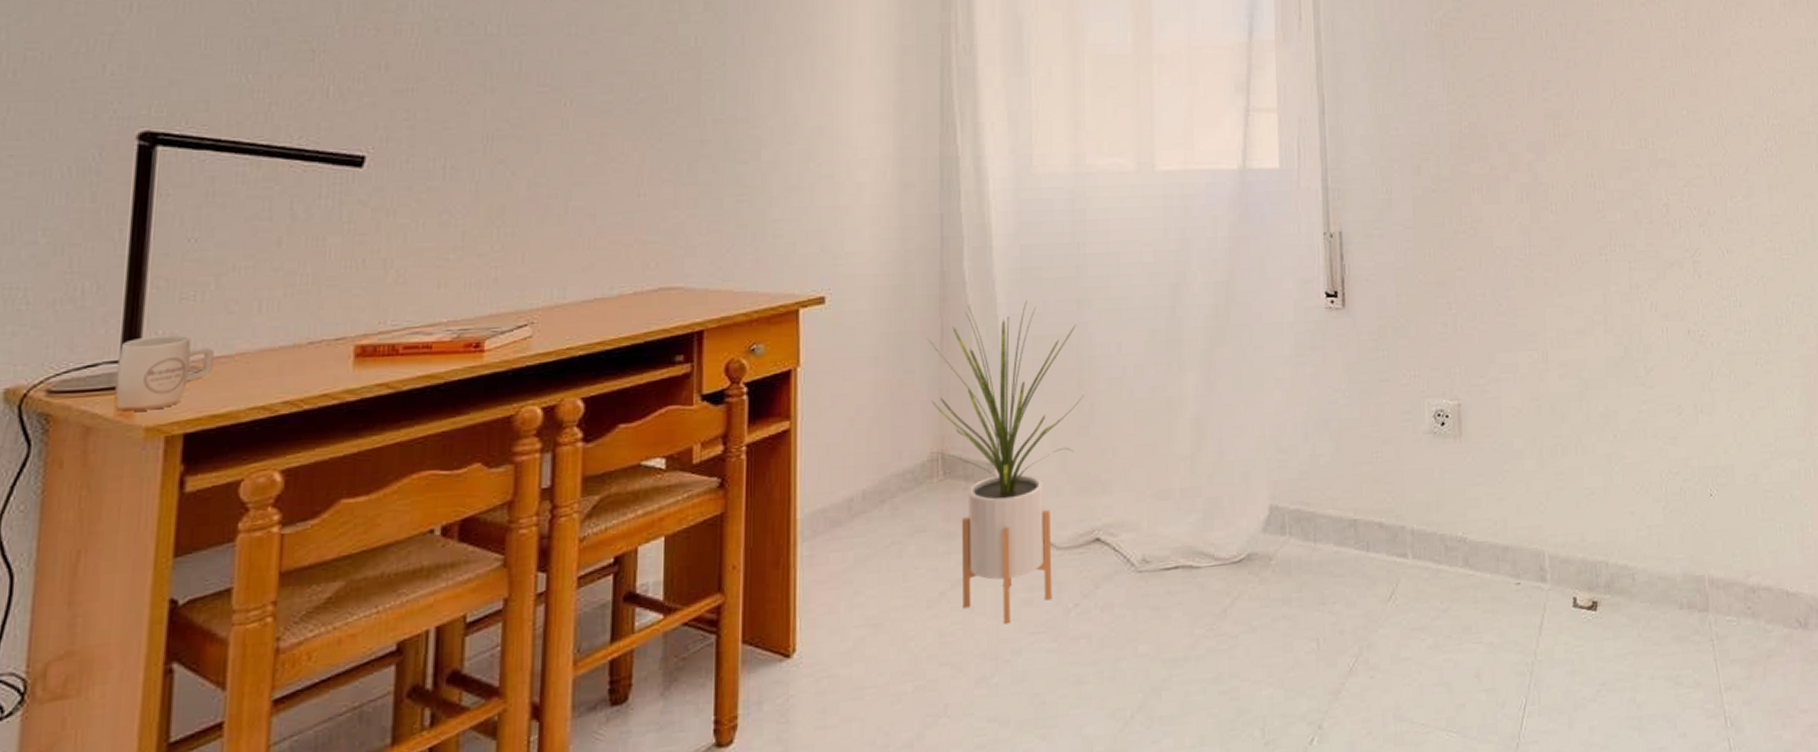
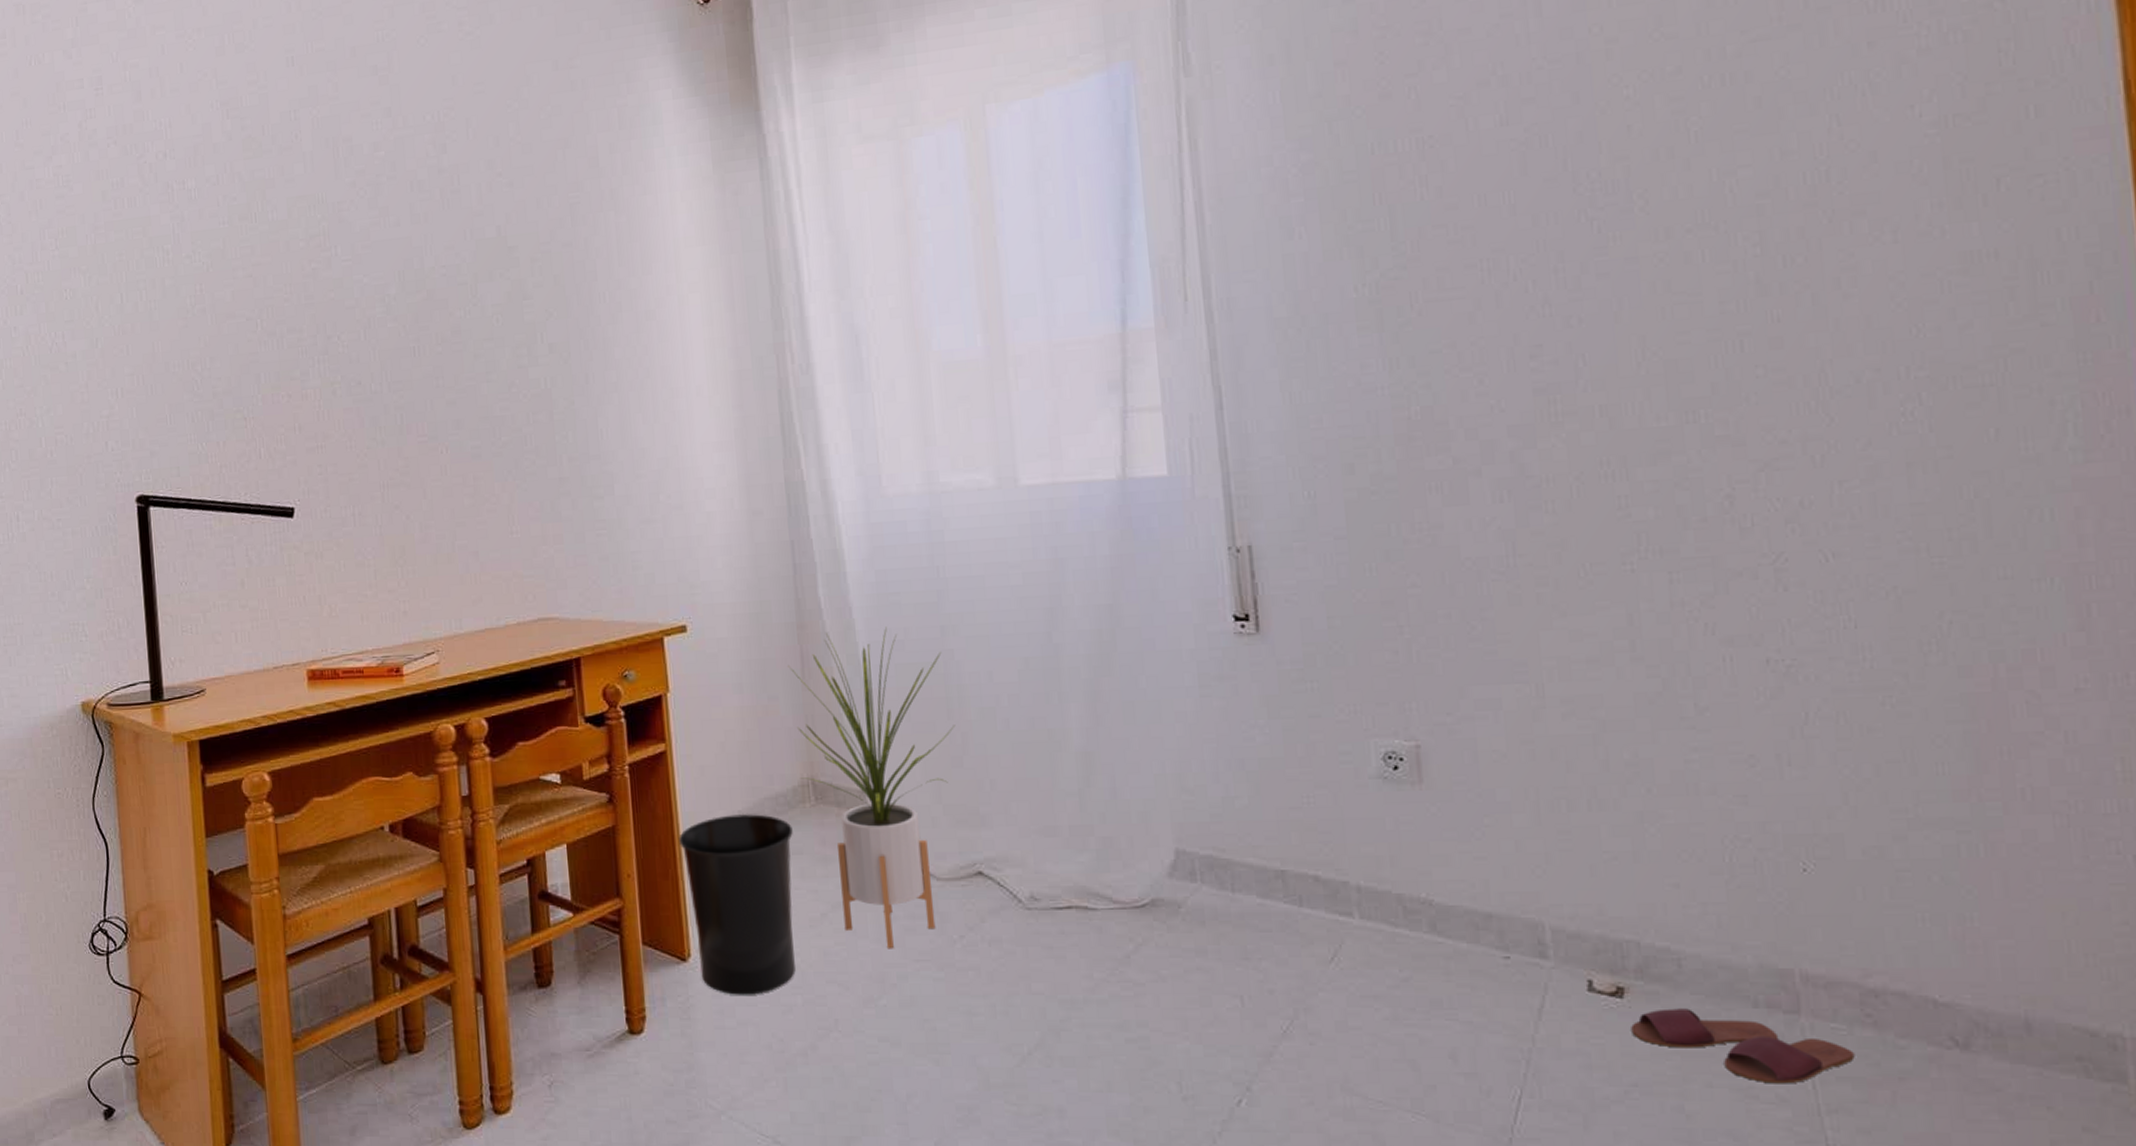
mug: present [115,335,214,412] -> none [148,660,211,721]
waste bin: none [795,492,918,690] -> present [679,814,795,995]
slippers: none [1601,615,1742,671] -> present [1631,1008,1855,1084]

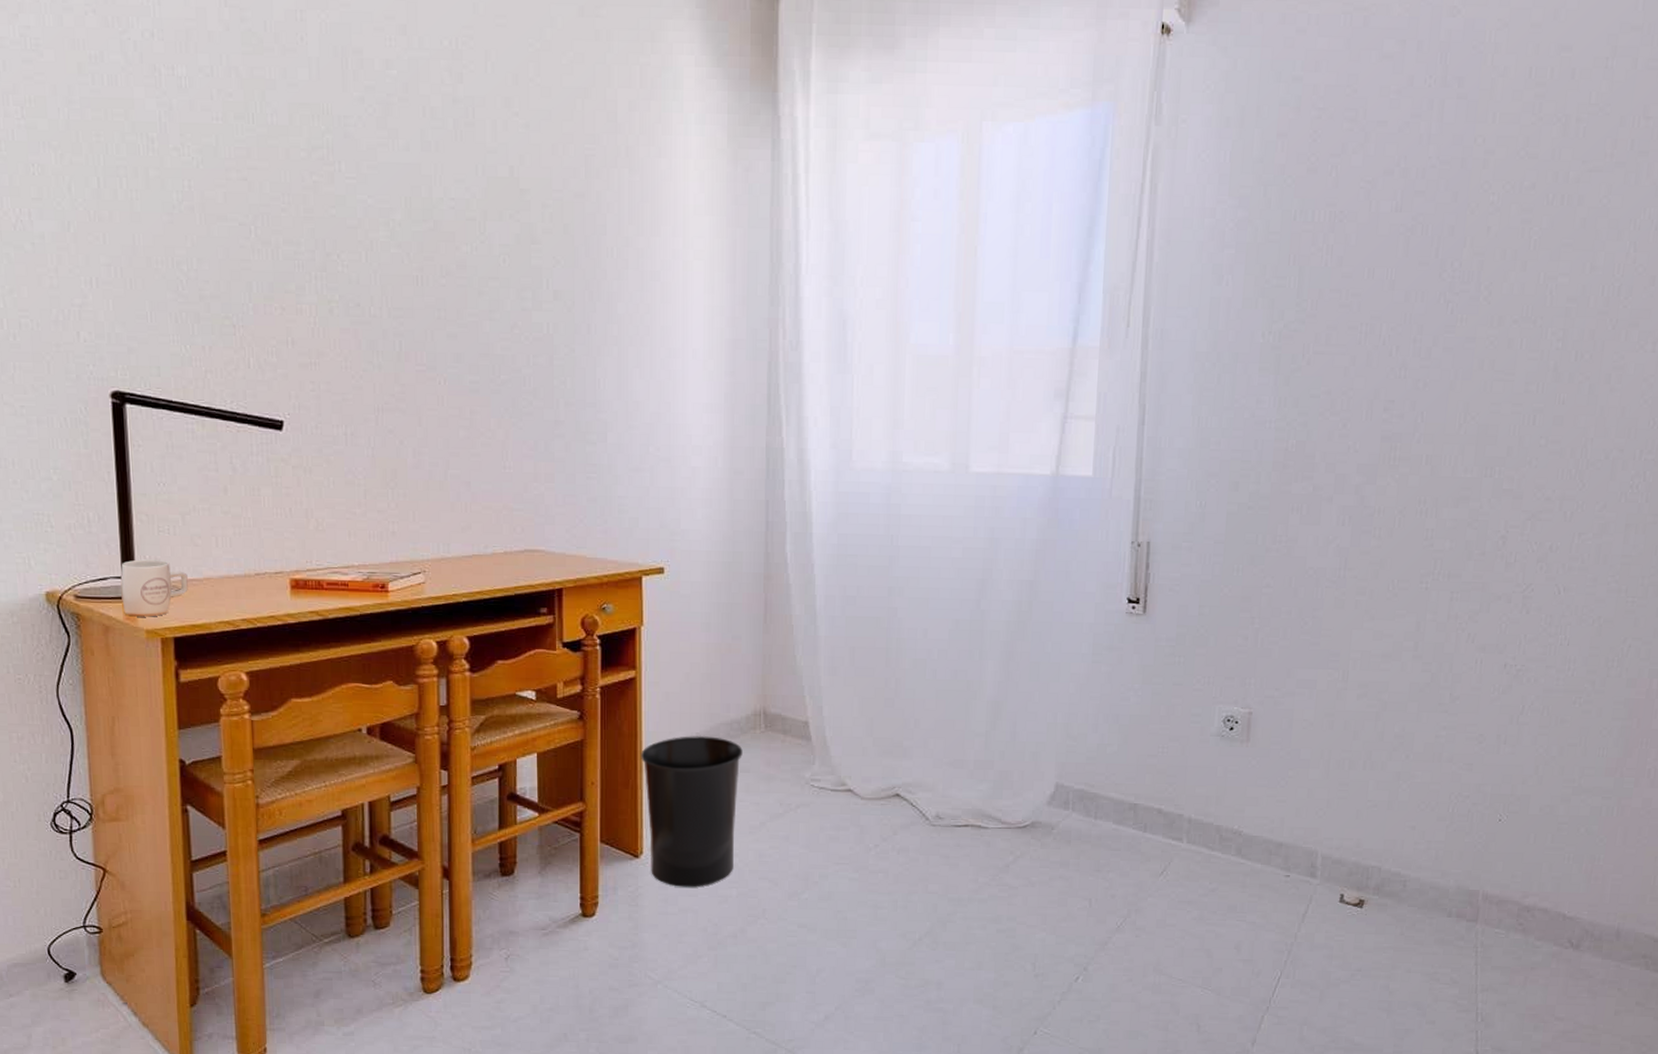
mug: none [148,660,211,721] -> present [120,559,188,617]
house plant: present [788,627,956,948] -> none [752,584,892,853]
slippers: present [1631,1008,1855,1084] -> none [1364,916,1507,971]

